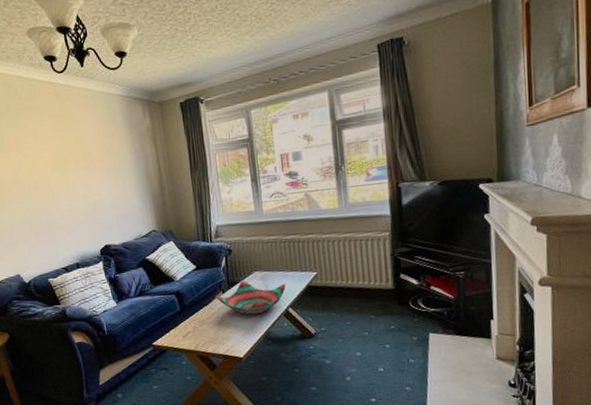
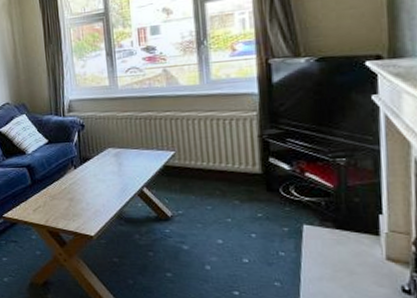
decorative bowl: present [216,280,286,315] -> none [68,157,141,193]

